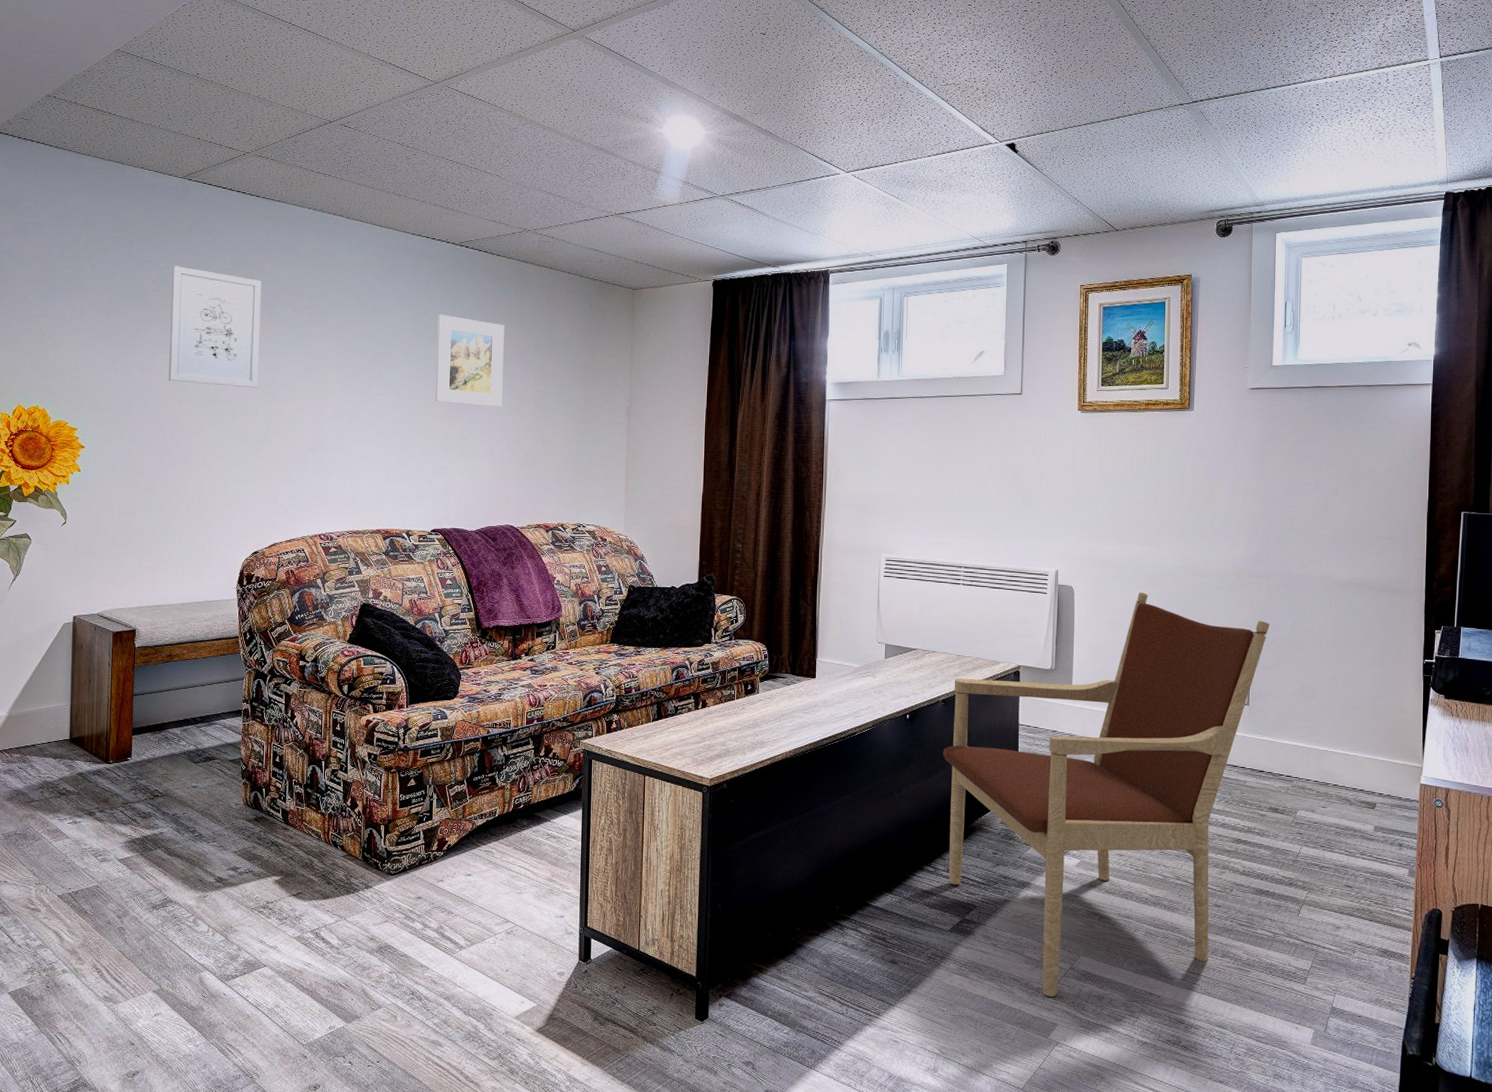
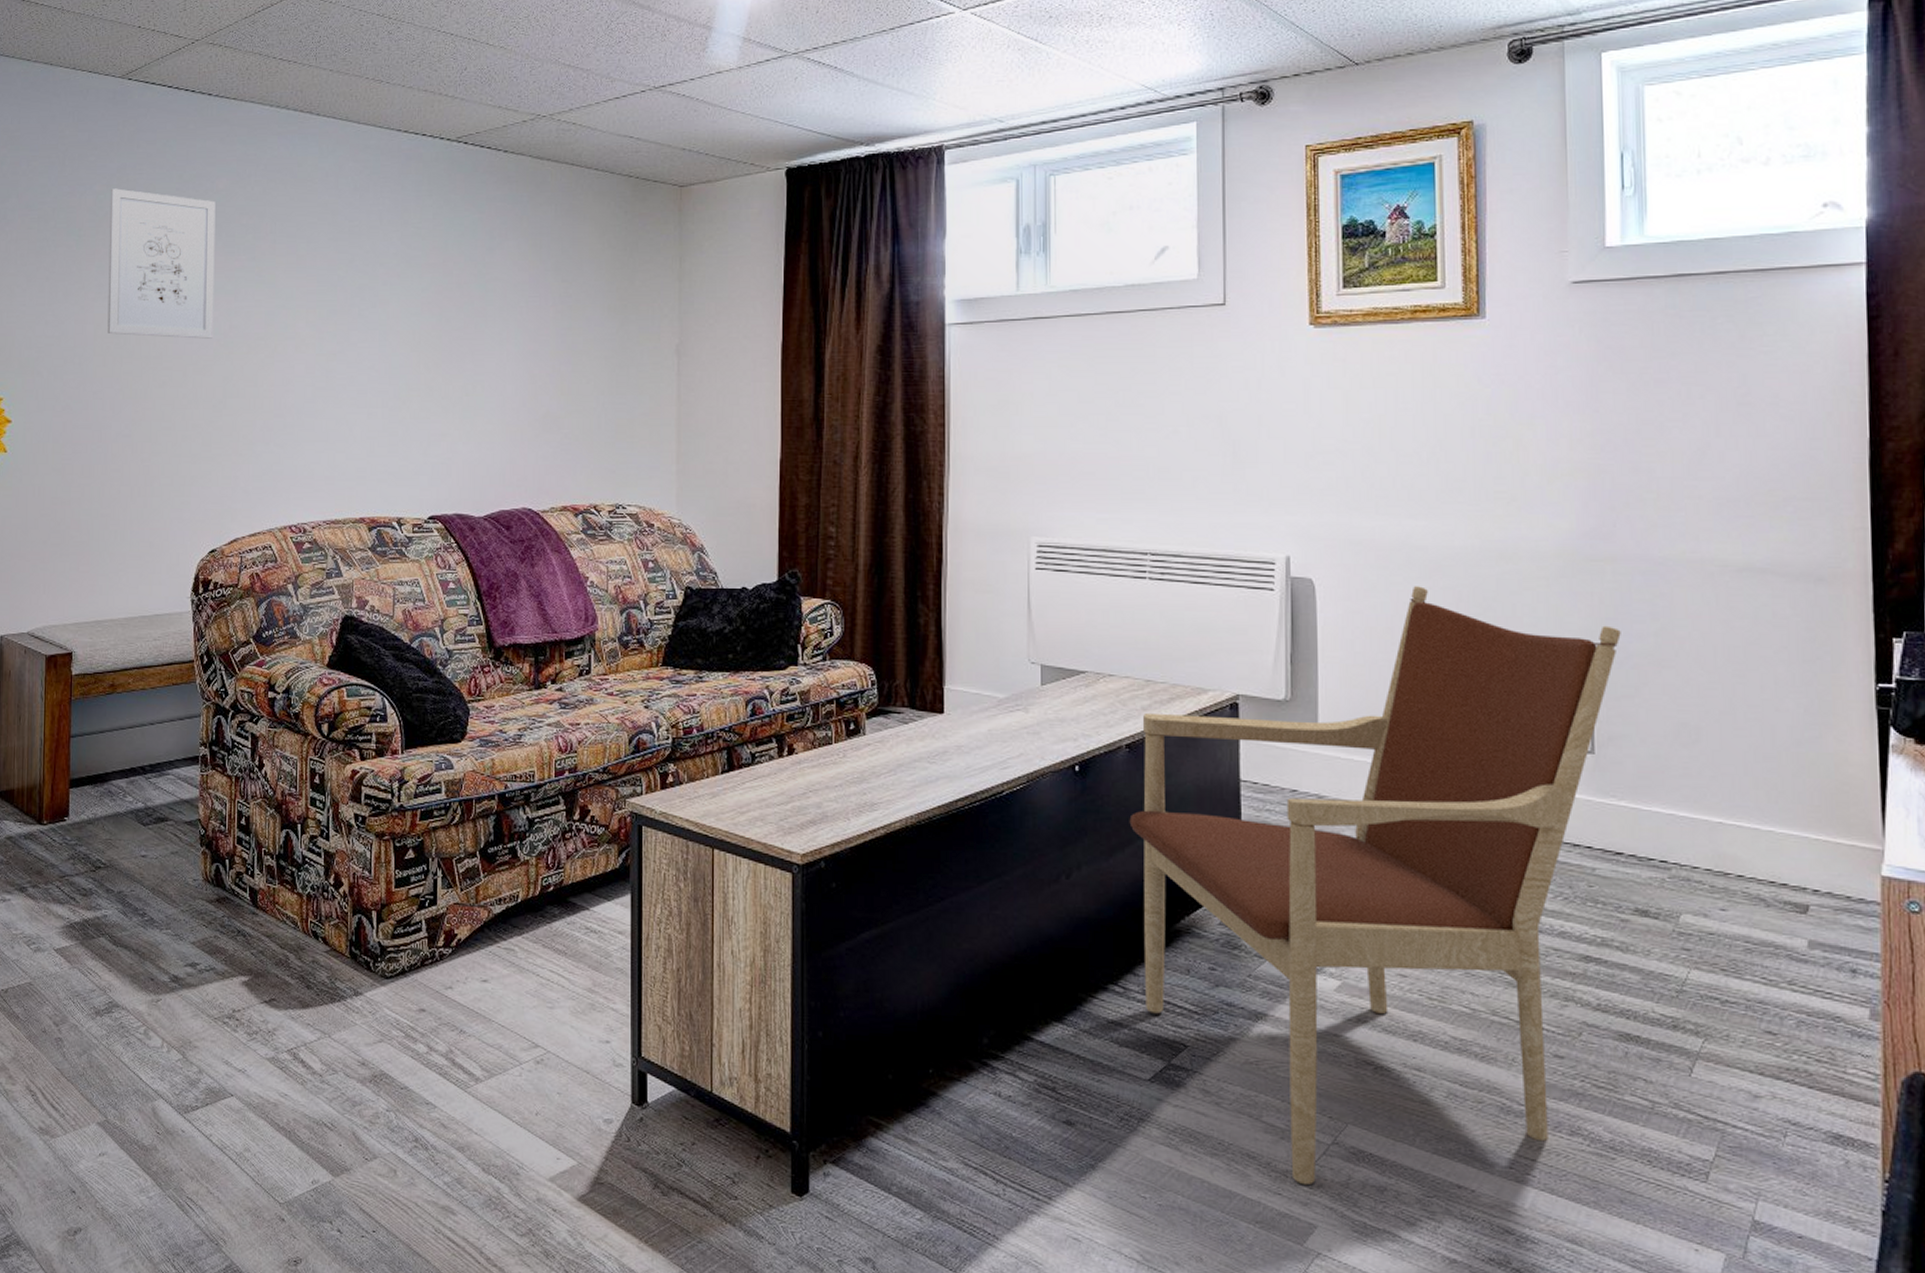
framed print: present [435,314,504,407] -> none [430,232,515,351]

